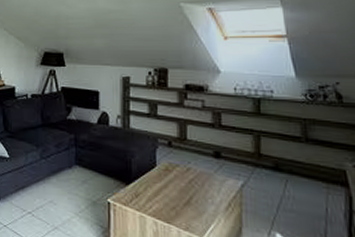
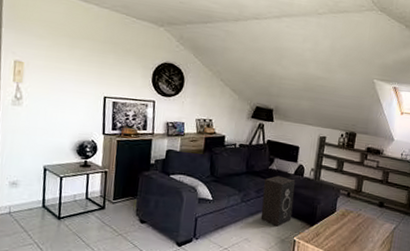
speaker: none [64,126,102,186] -> present [260,176,295,227]

